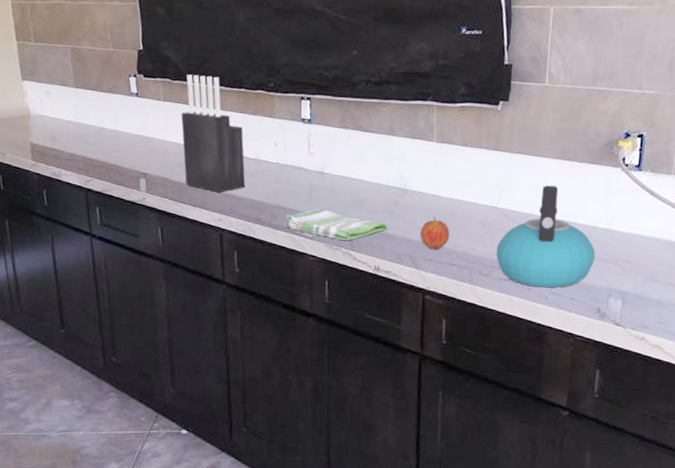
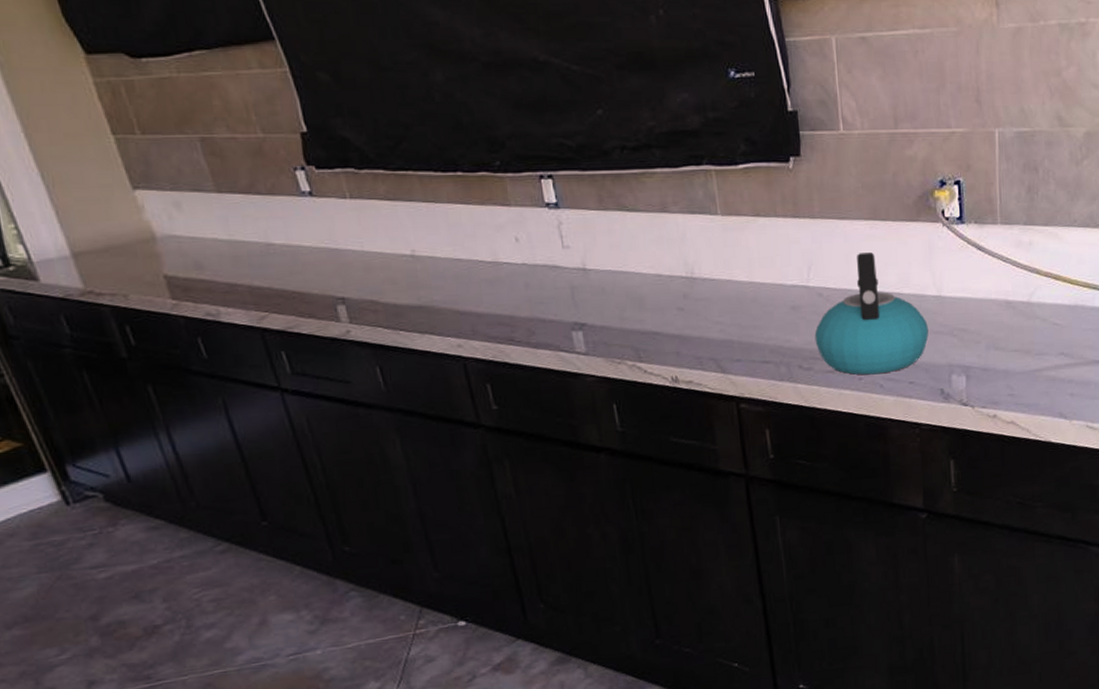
knife block: present [181,74,246,193] -> none [377,159,486,311]
dish towel: present [284,208,388,241] -> none [546,313,680,352]
fruit: present [420,216,450,250] -> none [720,306,757,348]

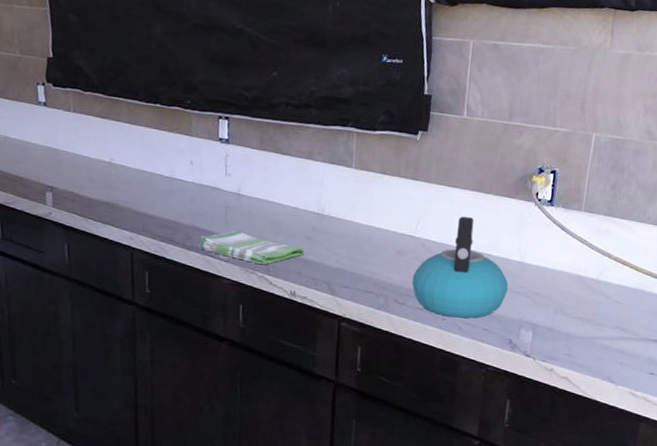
dish towel: none [546,313,680,352] -> present [198,230,305,265]

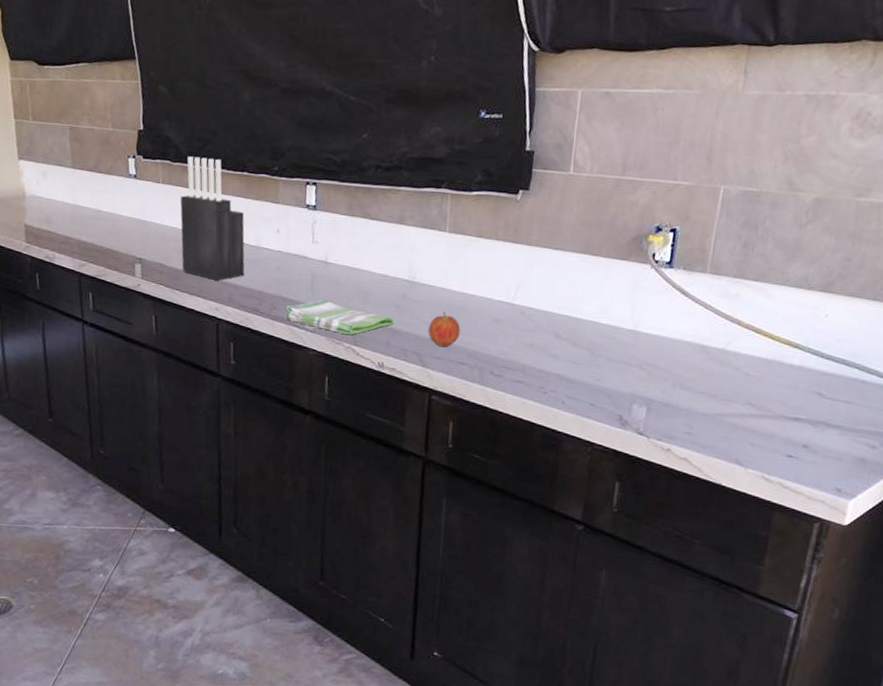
knife block: none [92,86,159,210] -> present [180,156,245,281]
fruit: none [337,243,367,277] -> present [428,311,461,347]
kettle: present [412,216,508,318] -> none [509,281,619,392]

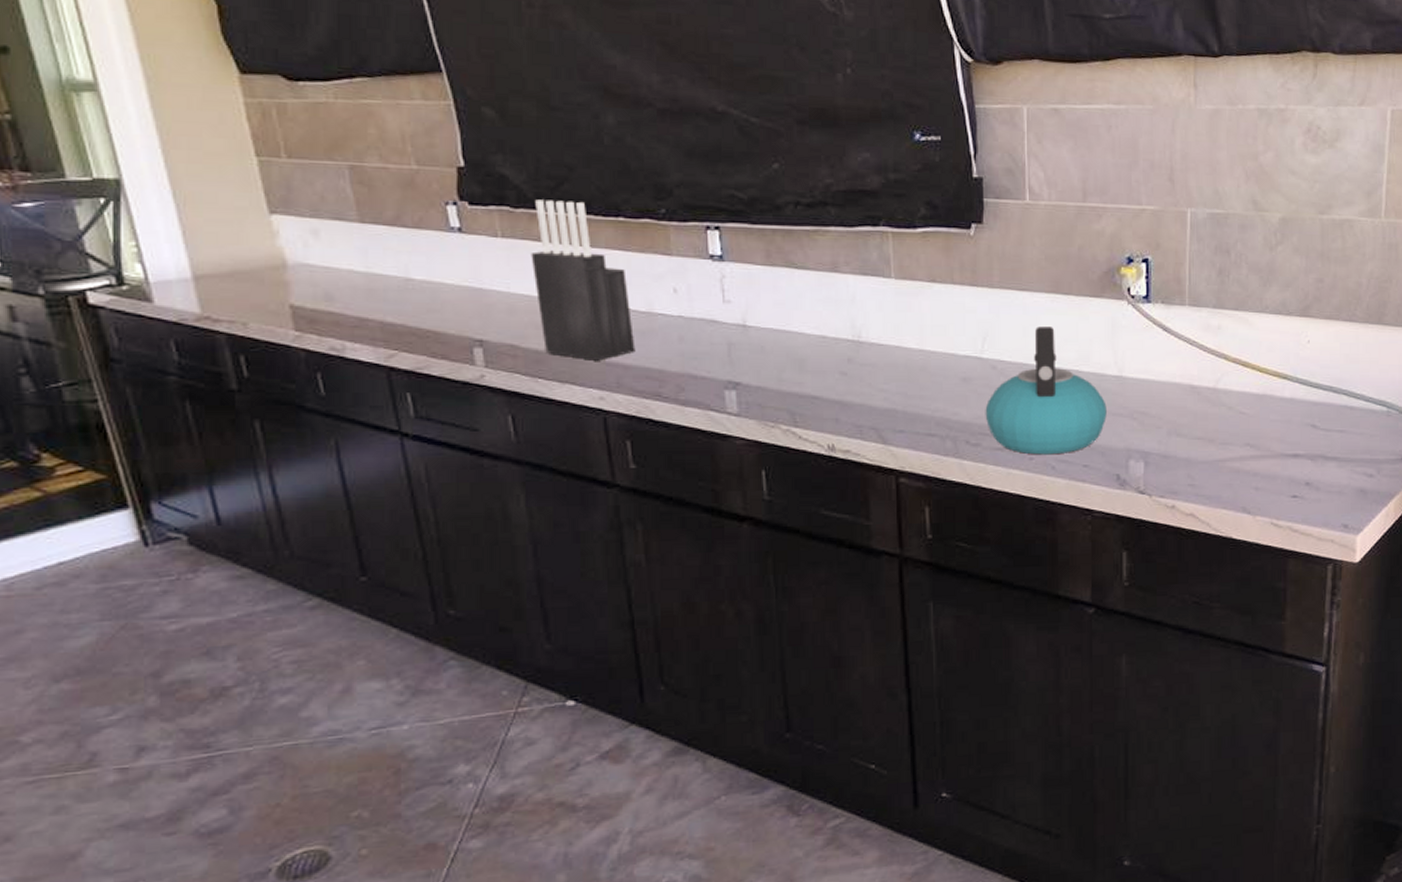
dish towel: present [284,299,395,336] -> none [696,373,842,415]
fruit: present [428,311,461,347] -> none [885,374,924,418]
kettle: none [509,281,619,392] -> present [985,326,1107,455]

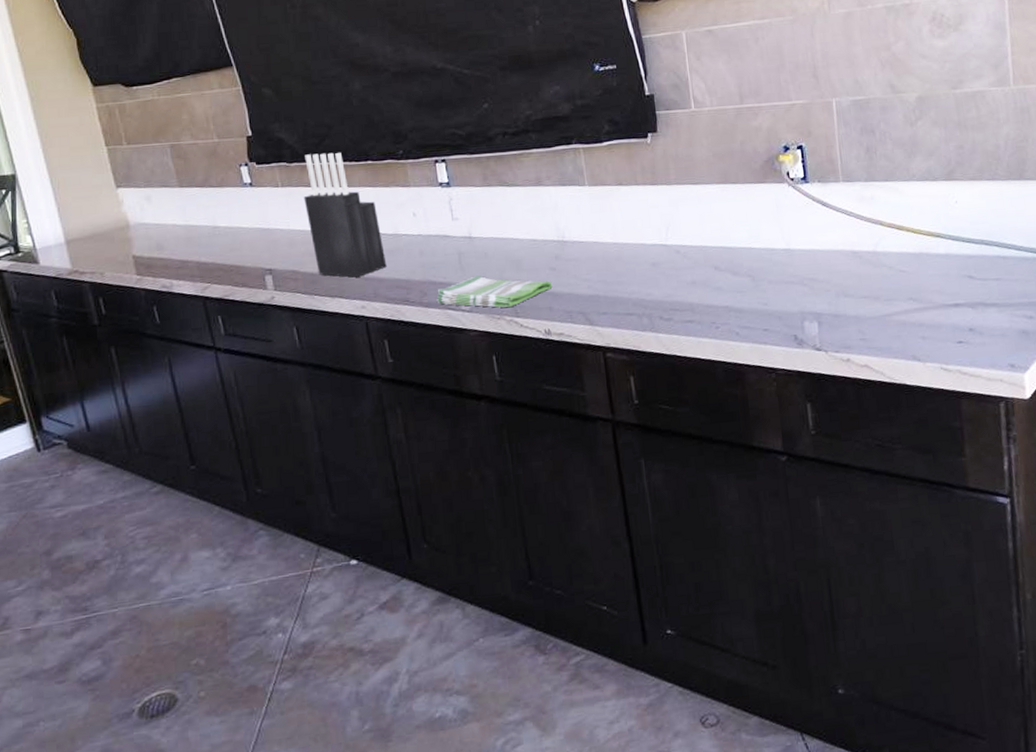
dish towel: none [696,373,842,415] -> present [436,275,553,308]
kettle: present [985,326,1107,455] -> none [673,212,780,324]

